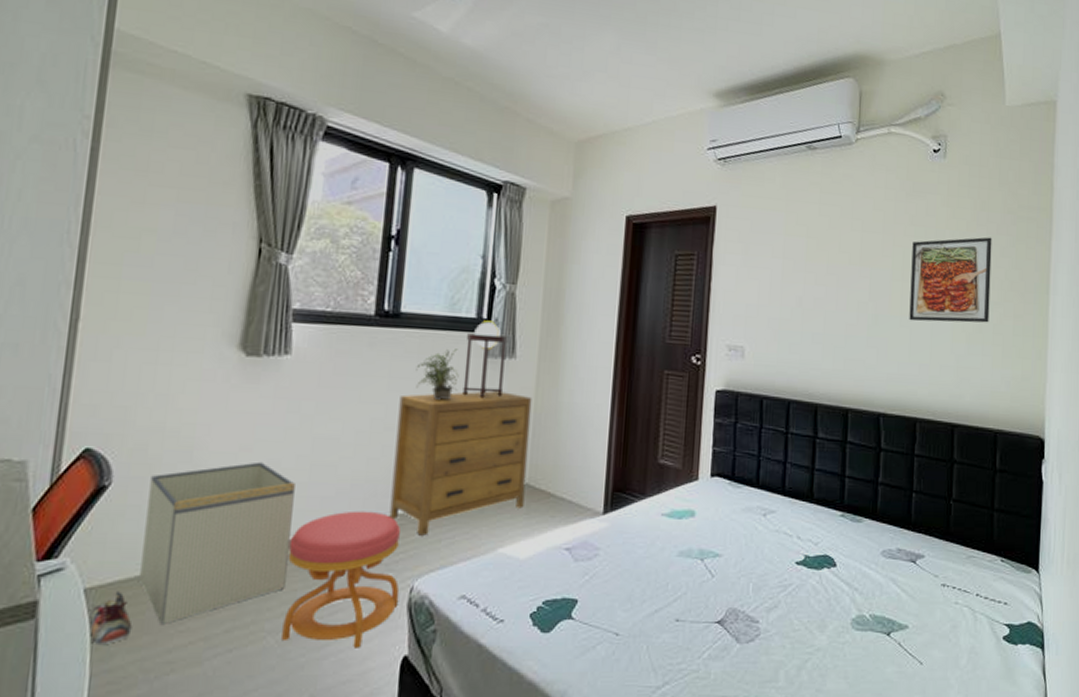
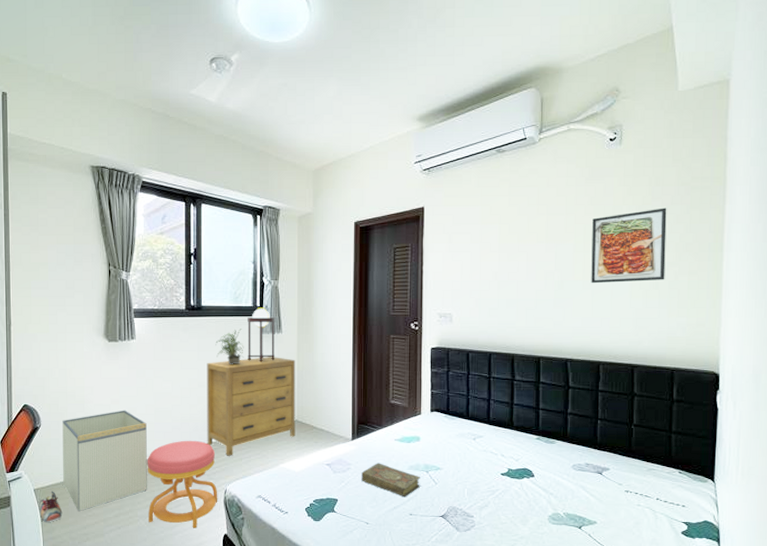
book: none [613,547,693,596] -> present [361,463,421,498]

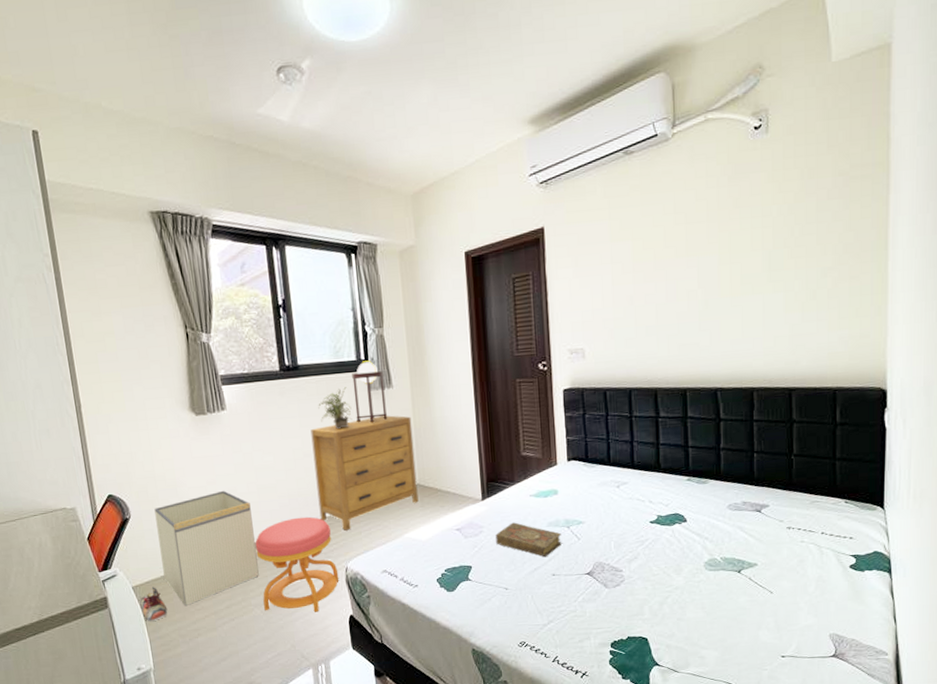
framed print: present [591,207,667,284] -> none [738,204,823,300]

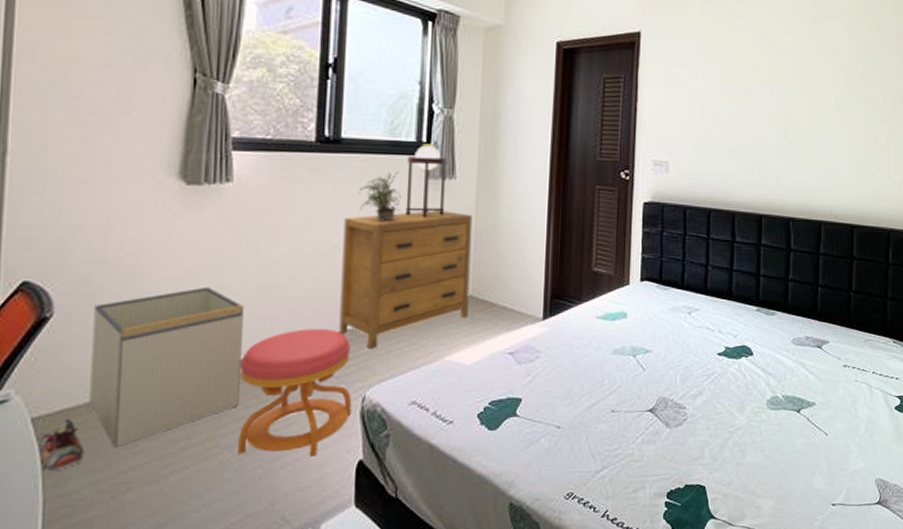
book: present [496,522,563,558] -> none [553,347,627,390]

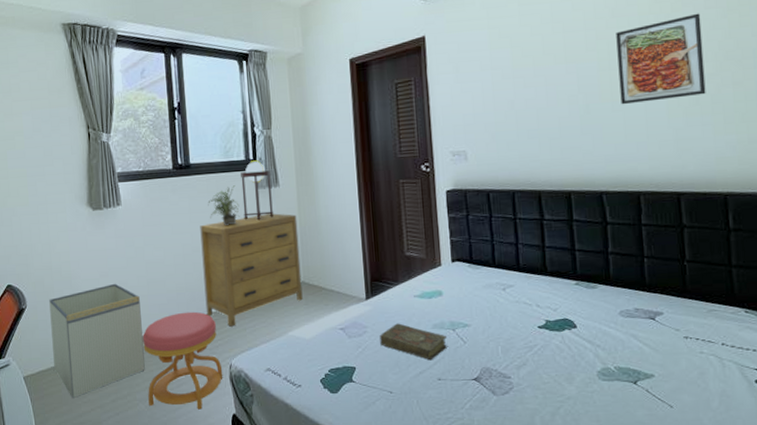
shoe: present [40,419,85,472] -> none [30,378,56,413]
book: none [553,347,627,390] -> present [380,323,448,361]
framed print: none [814,57,886,135] -> present [616,13,706,105]

